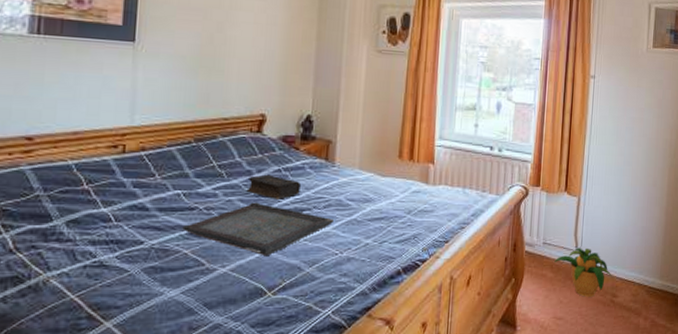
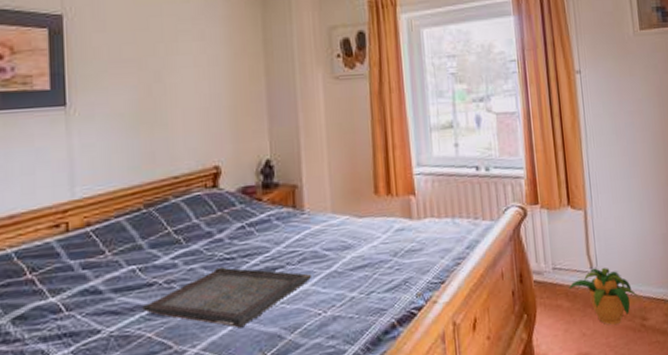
book: present [246,174,300,199] -> none [209,233,269,261]

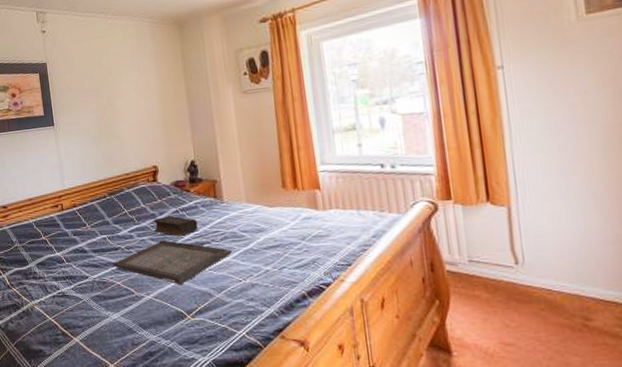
book: none [209,233,269,261] -> present [154,215,198,236]
potted plant: present [569,267,638,325] -> none [488,263,578,320]

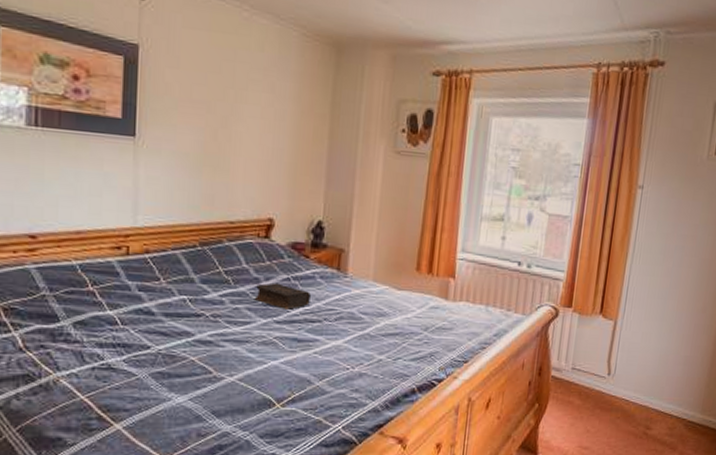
serving tray: present [112,240,233,285] -> none [189,311,346,368]

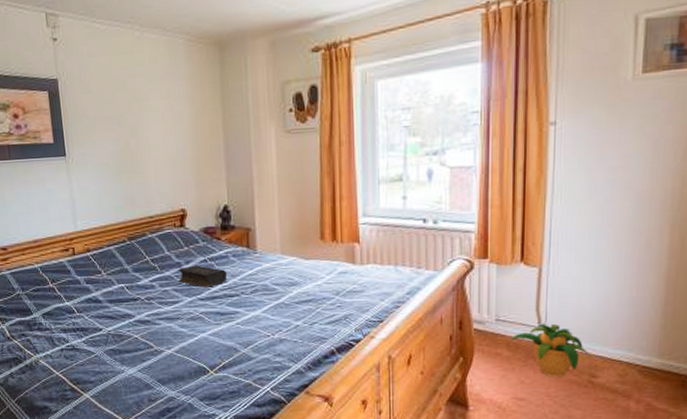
potted plant: none [583,375,647,428] -> present [511,323,589,377]

